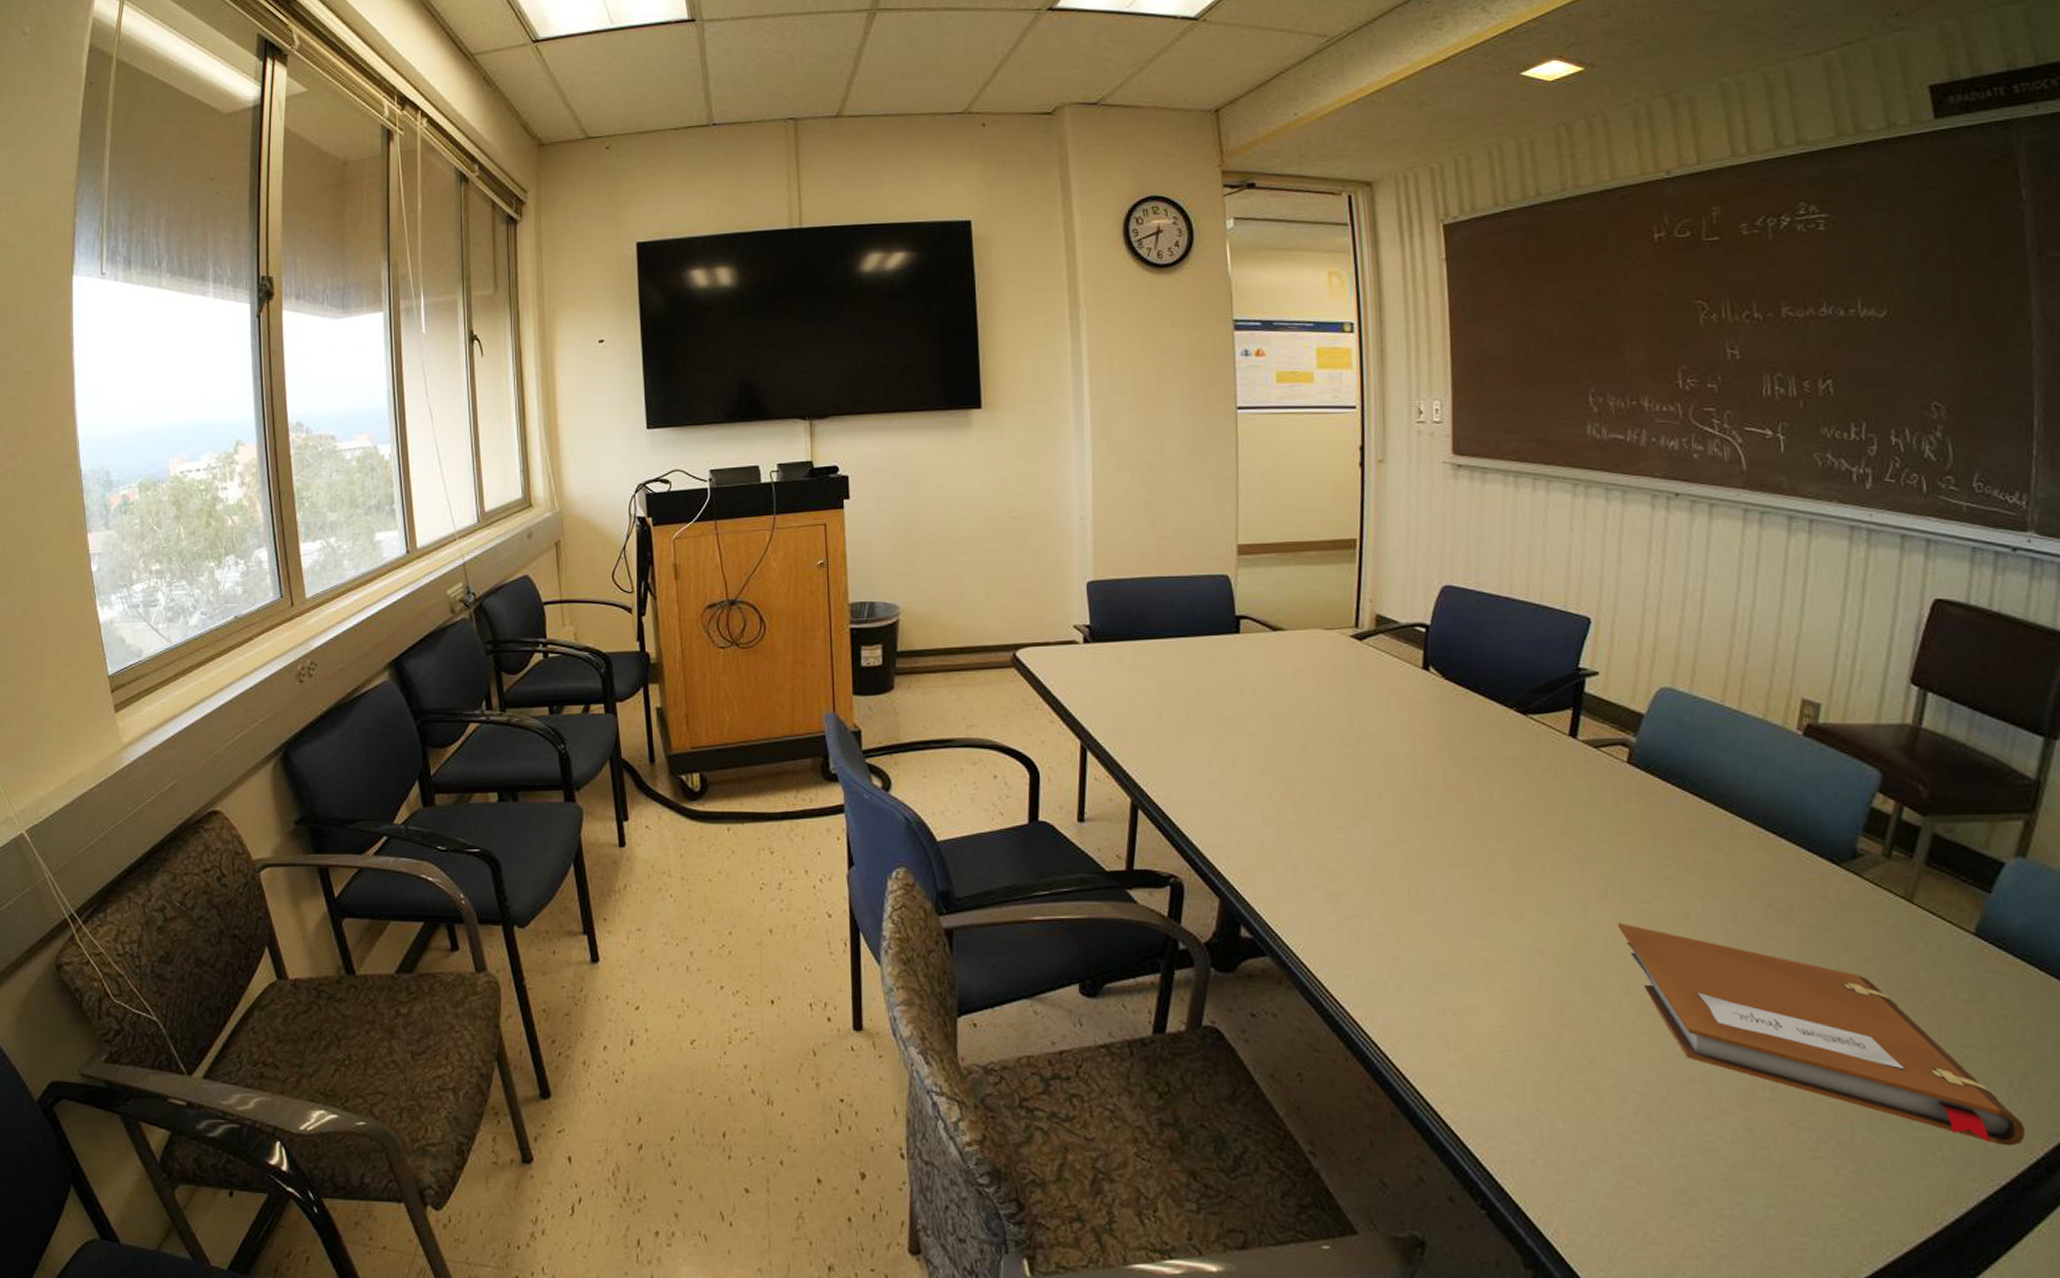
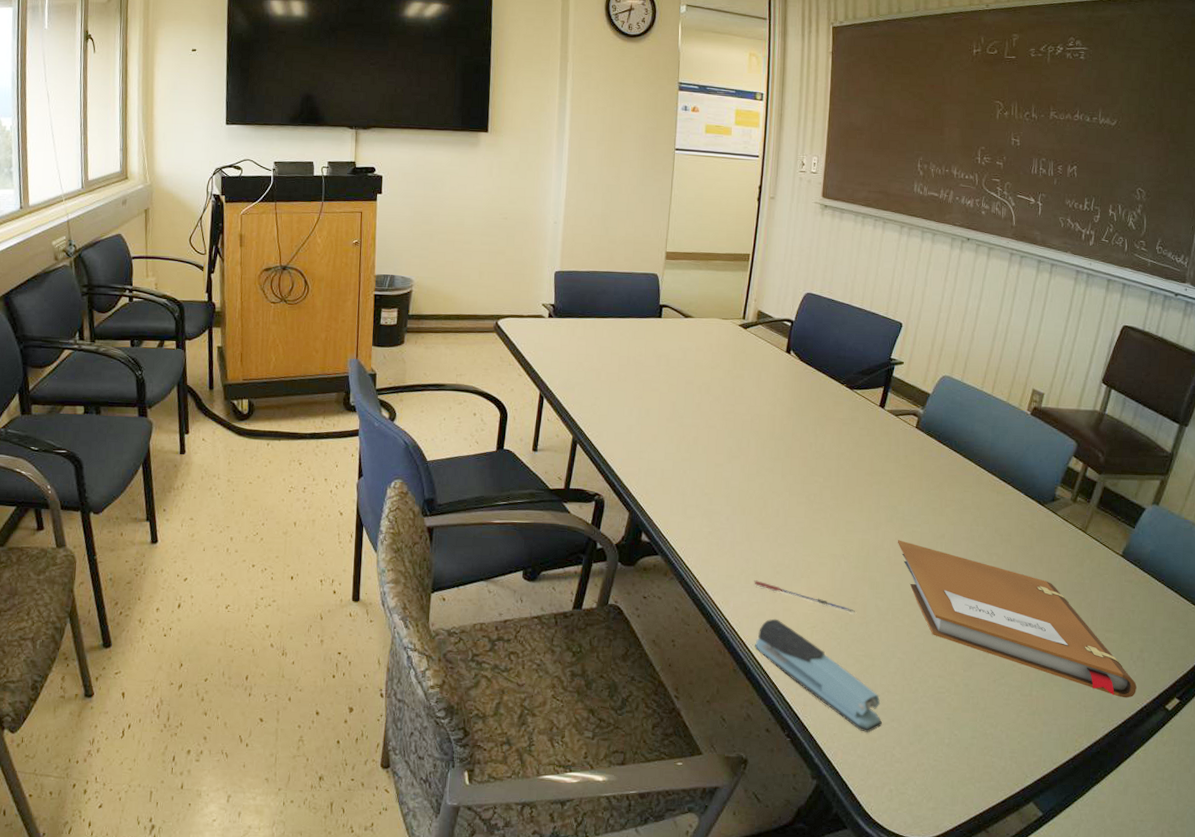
pen: none [1409,987,1564,1030] -> present [754,580,855,613]
stapler: none [1418,1040,1625,1201] -> present [754,618,883,732]

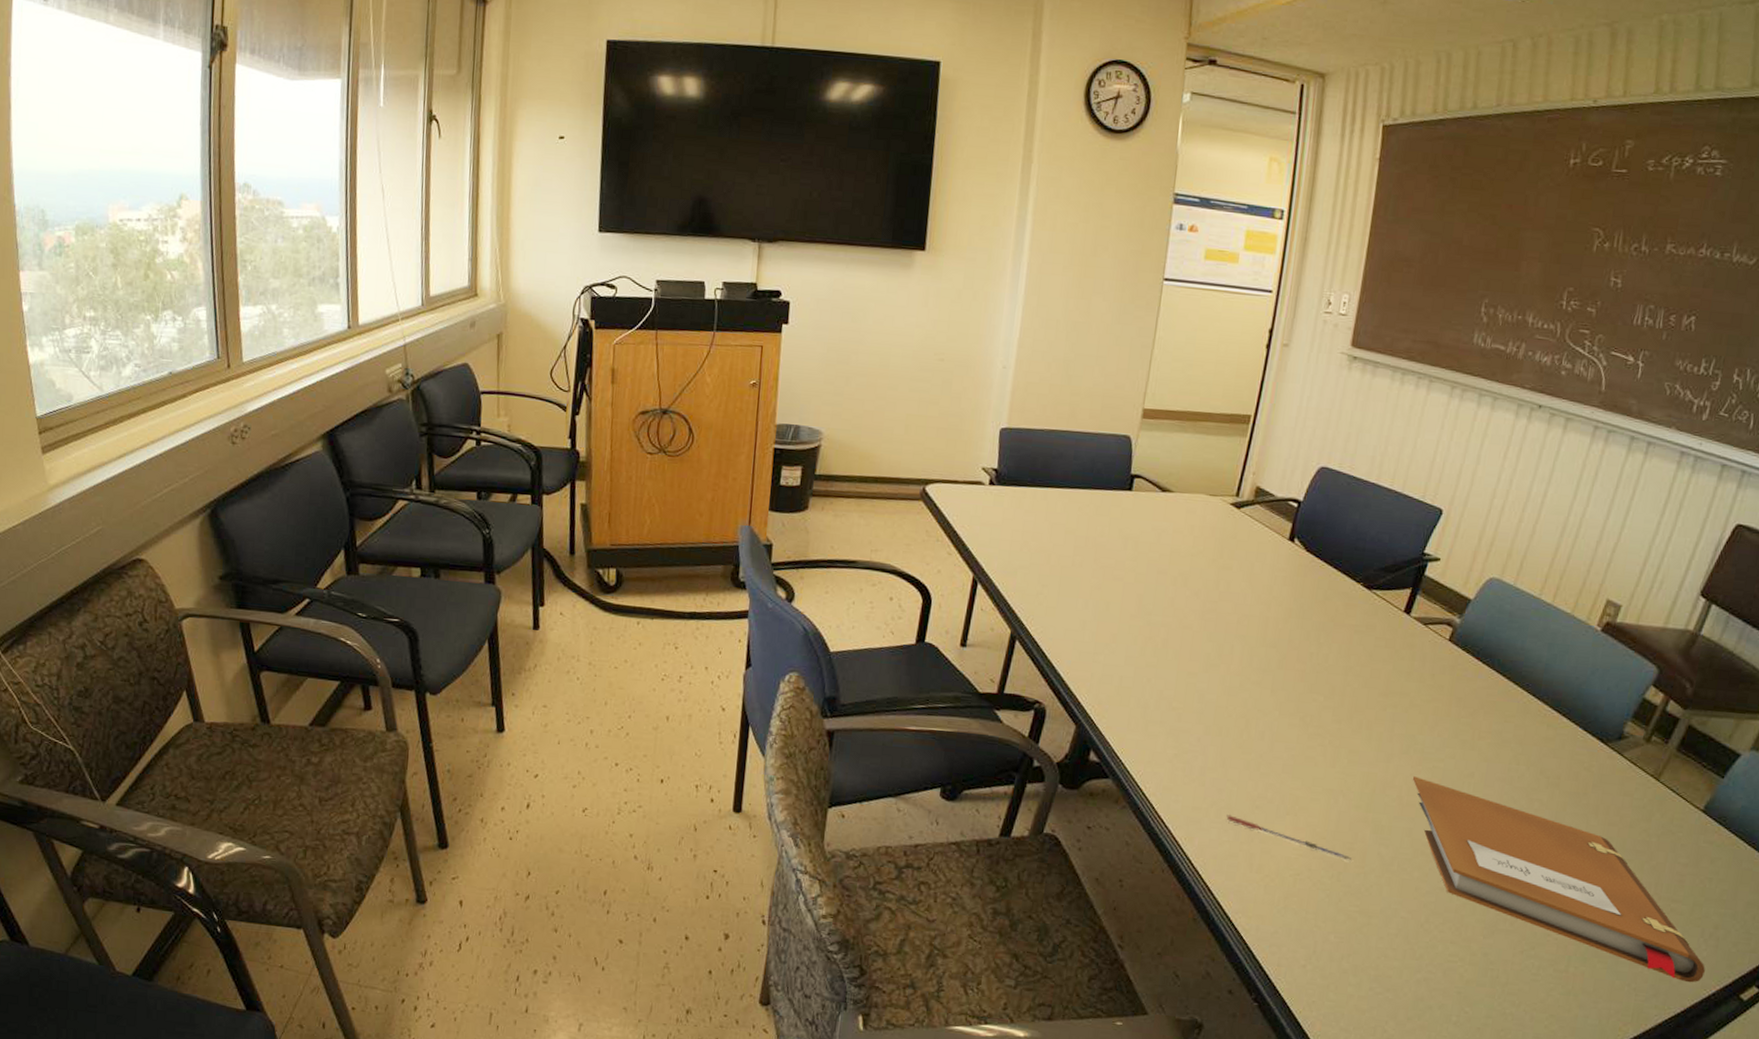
stapler: present [754,618,883,732] -> none [1221,861,1375,1002]

